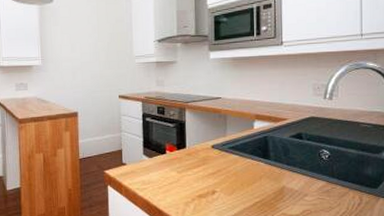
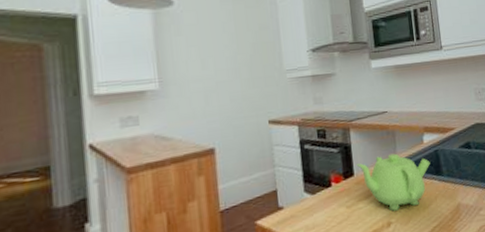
teapot: none [189,134,258,182] -> present [356,153,430,211]

